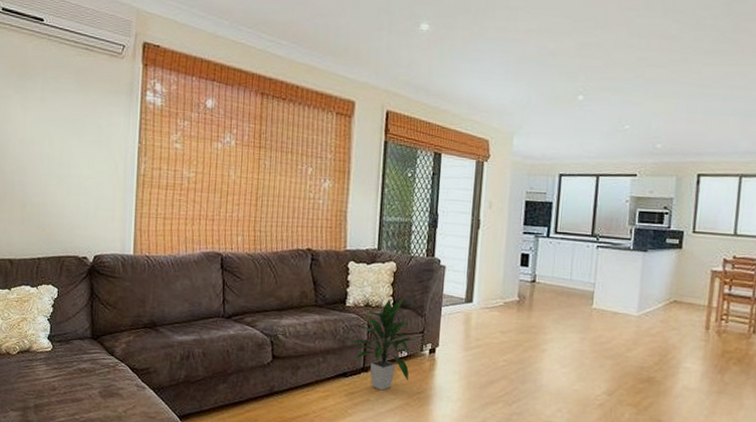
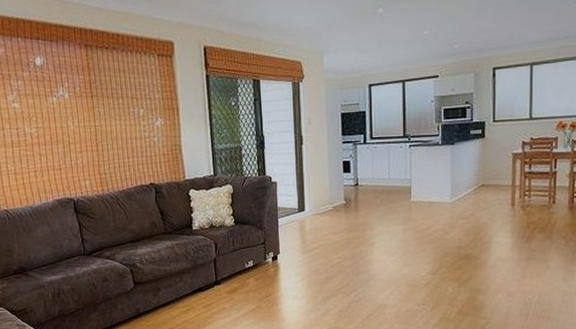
indoor plant: present [348,298,415,391] -> none [199,215,258,299]

